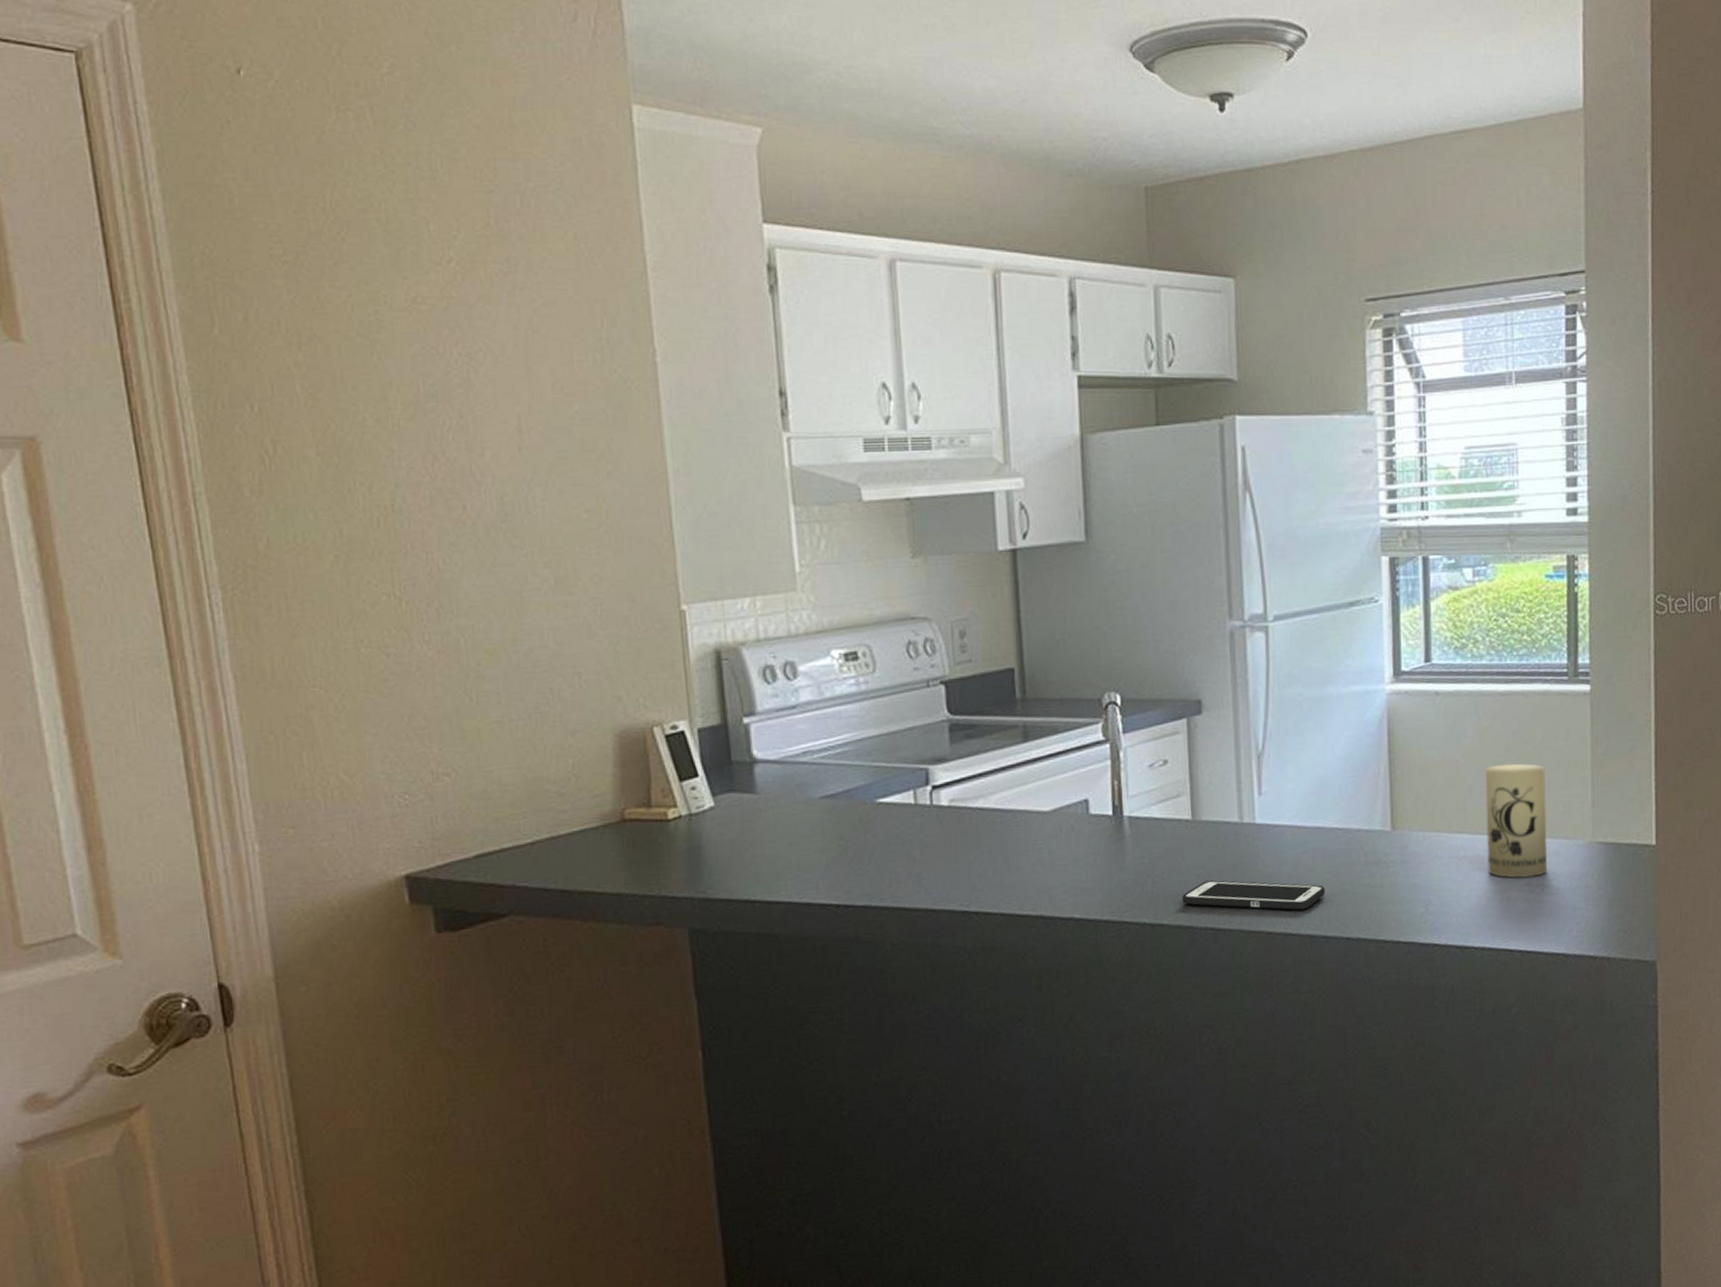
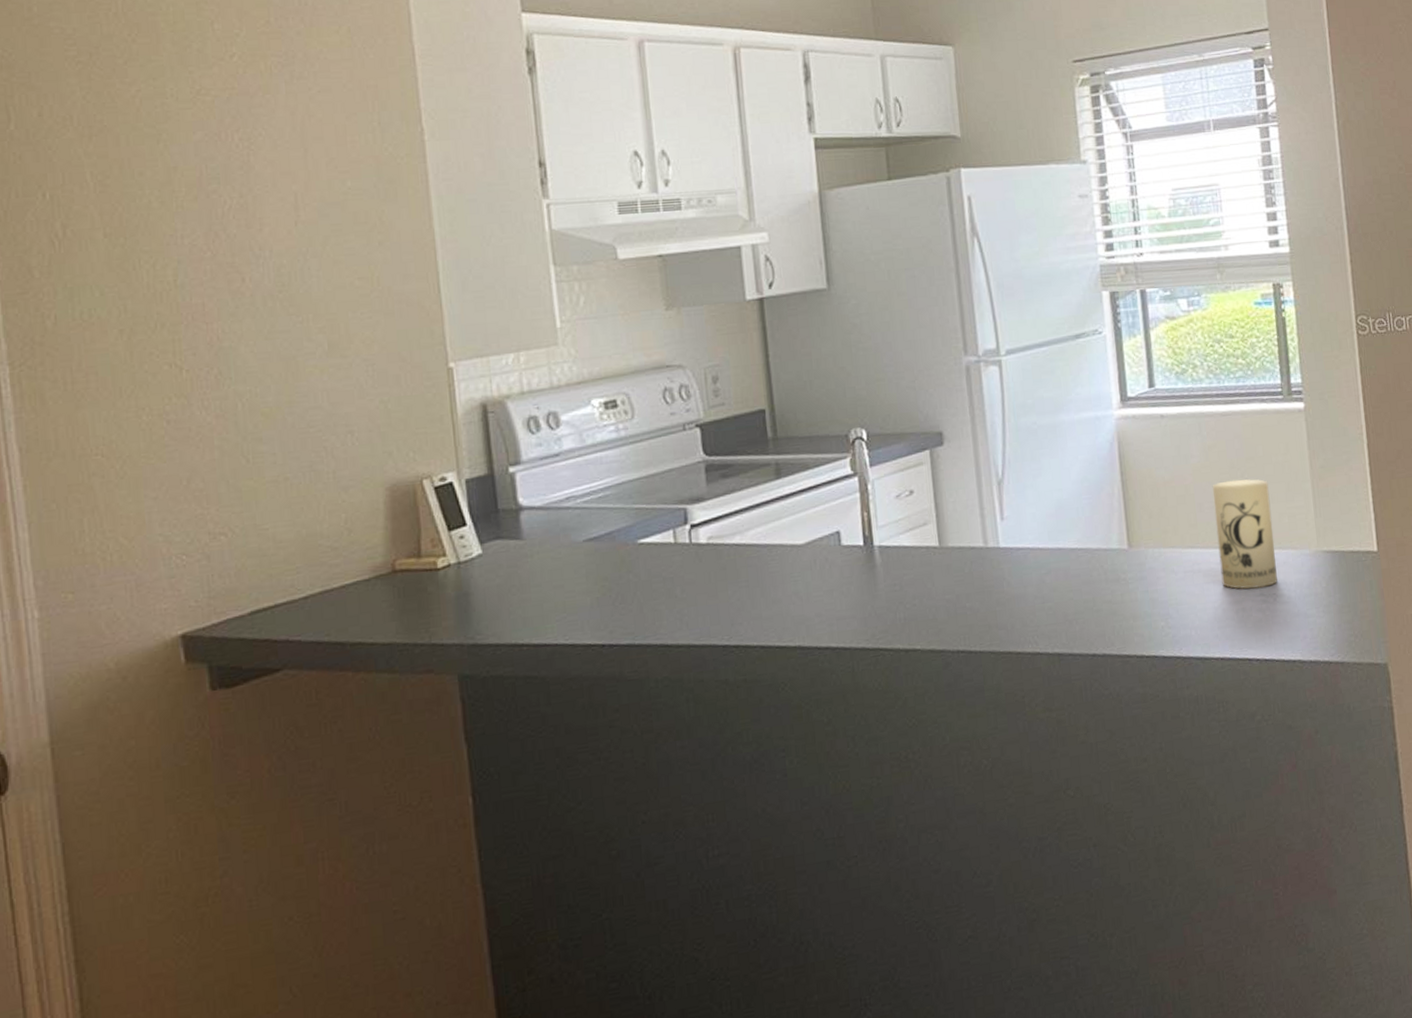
cell phone: present [1182,880,1326,911] -> none [933,604,1070,630]

